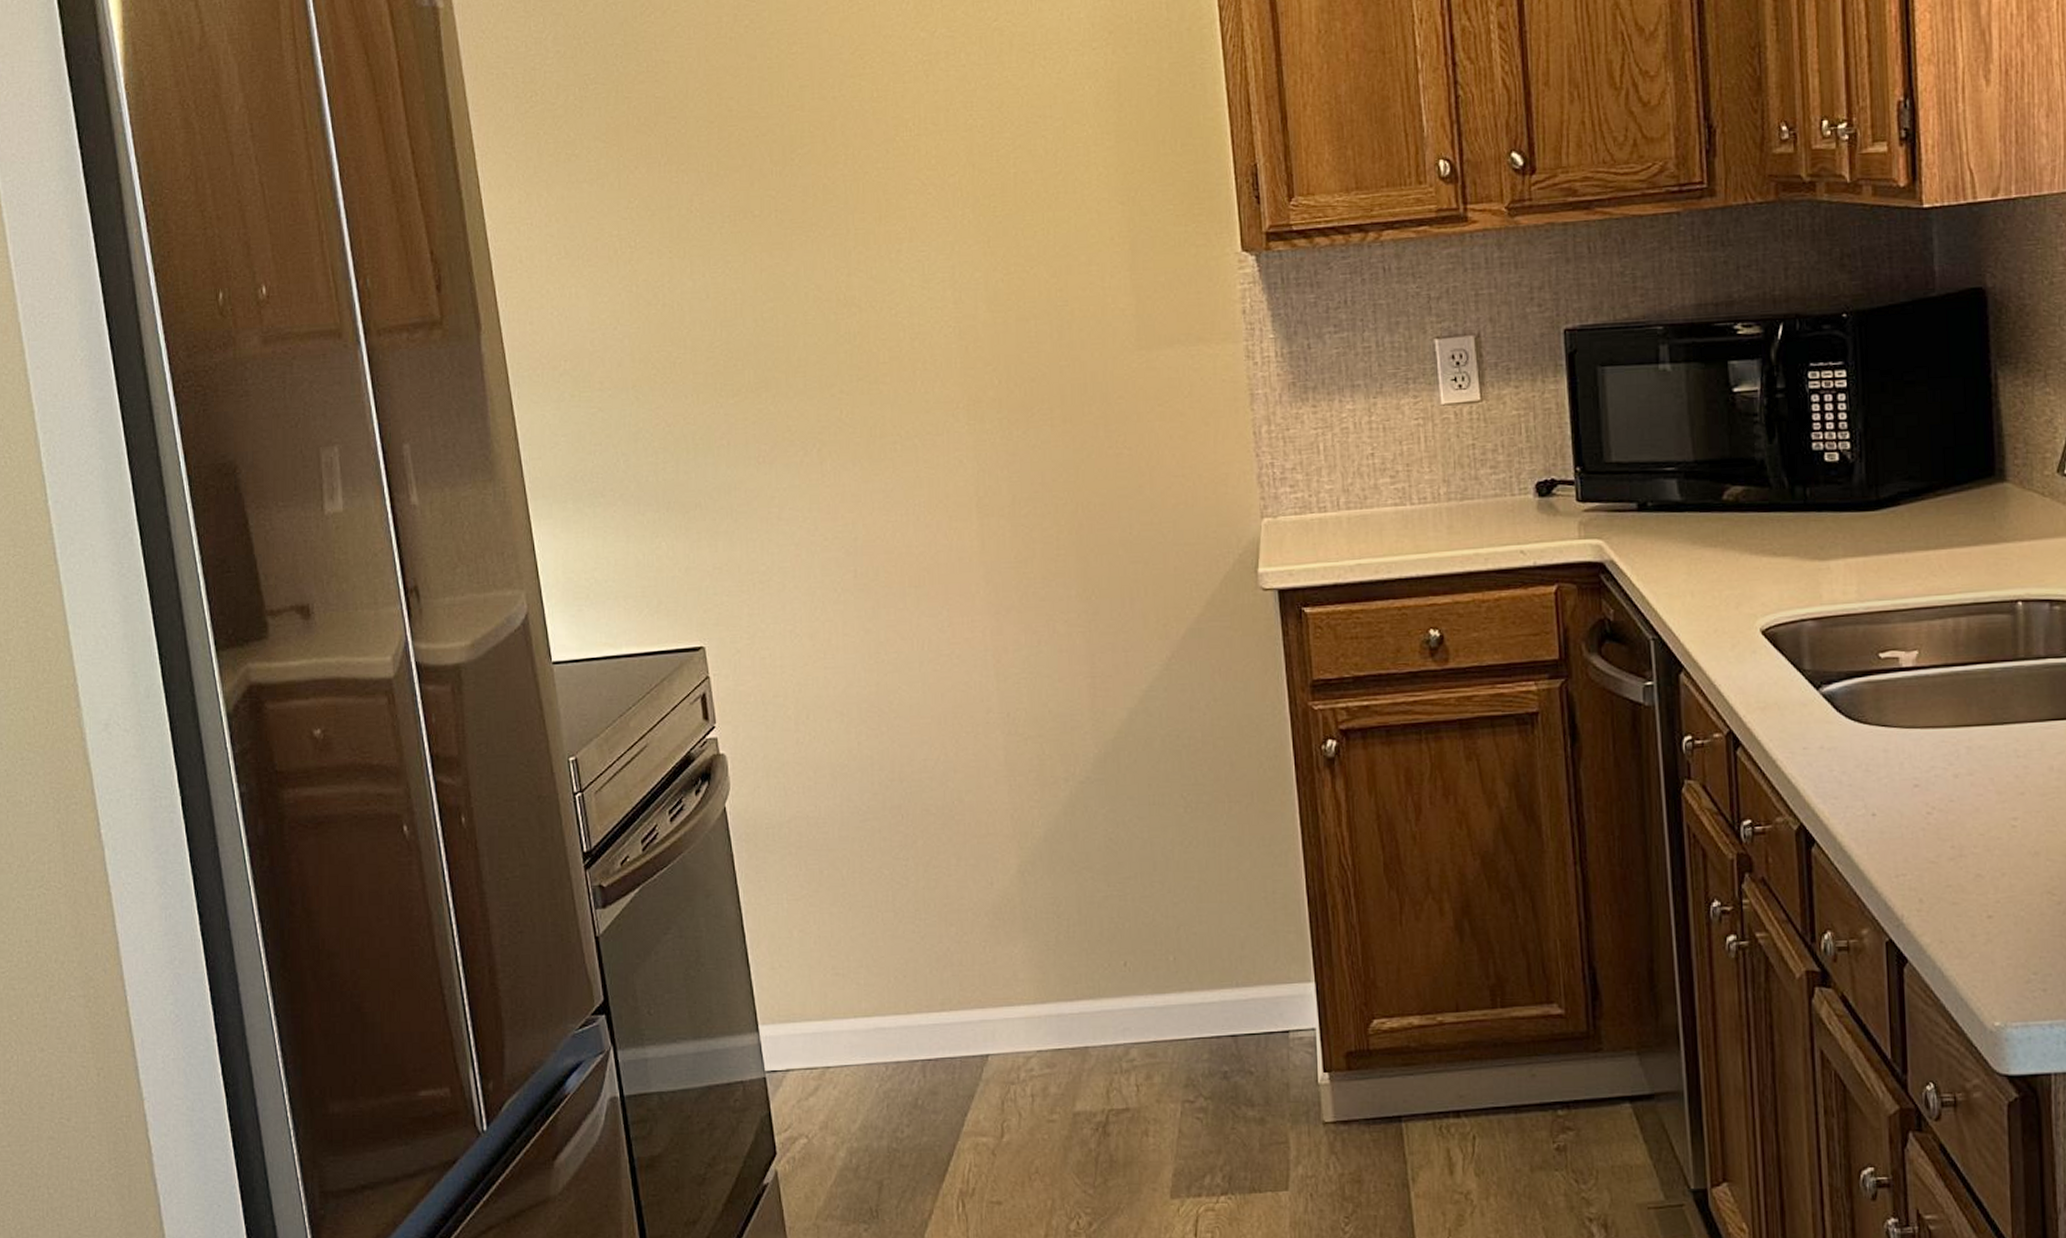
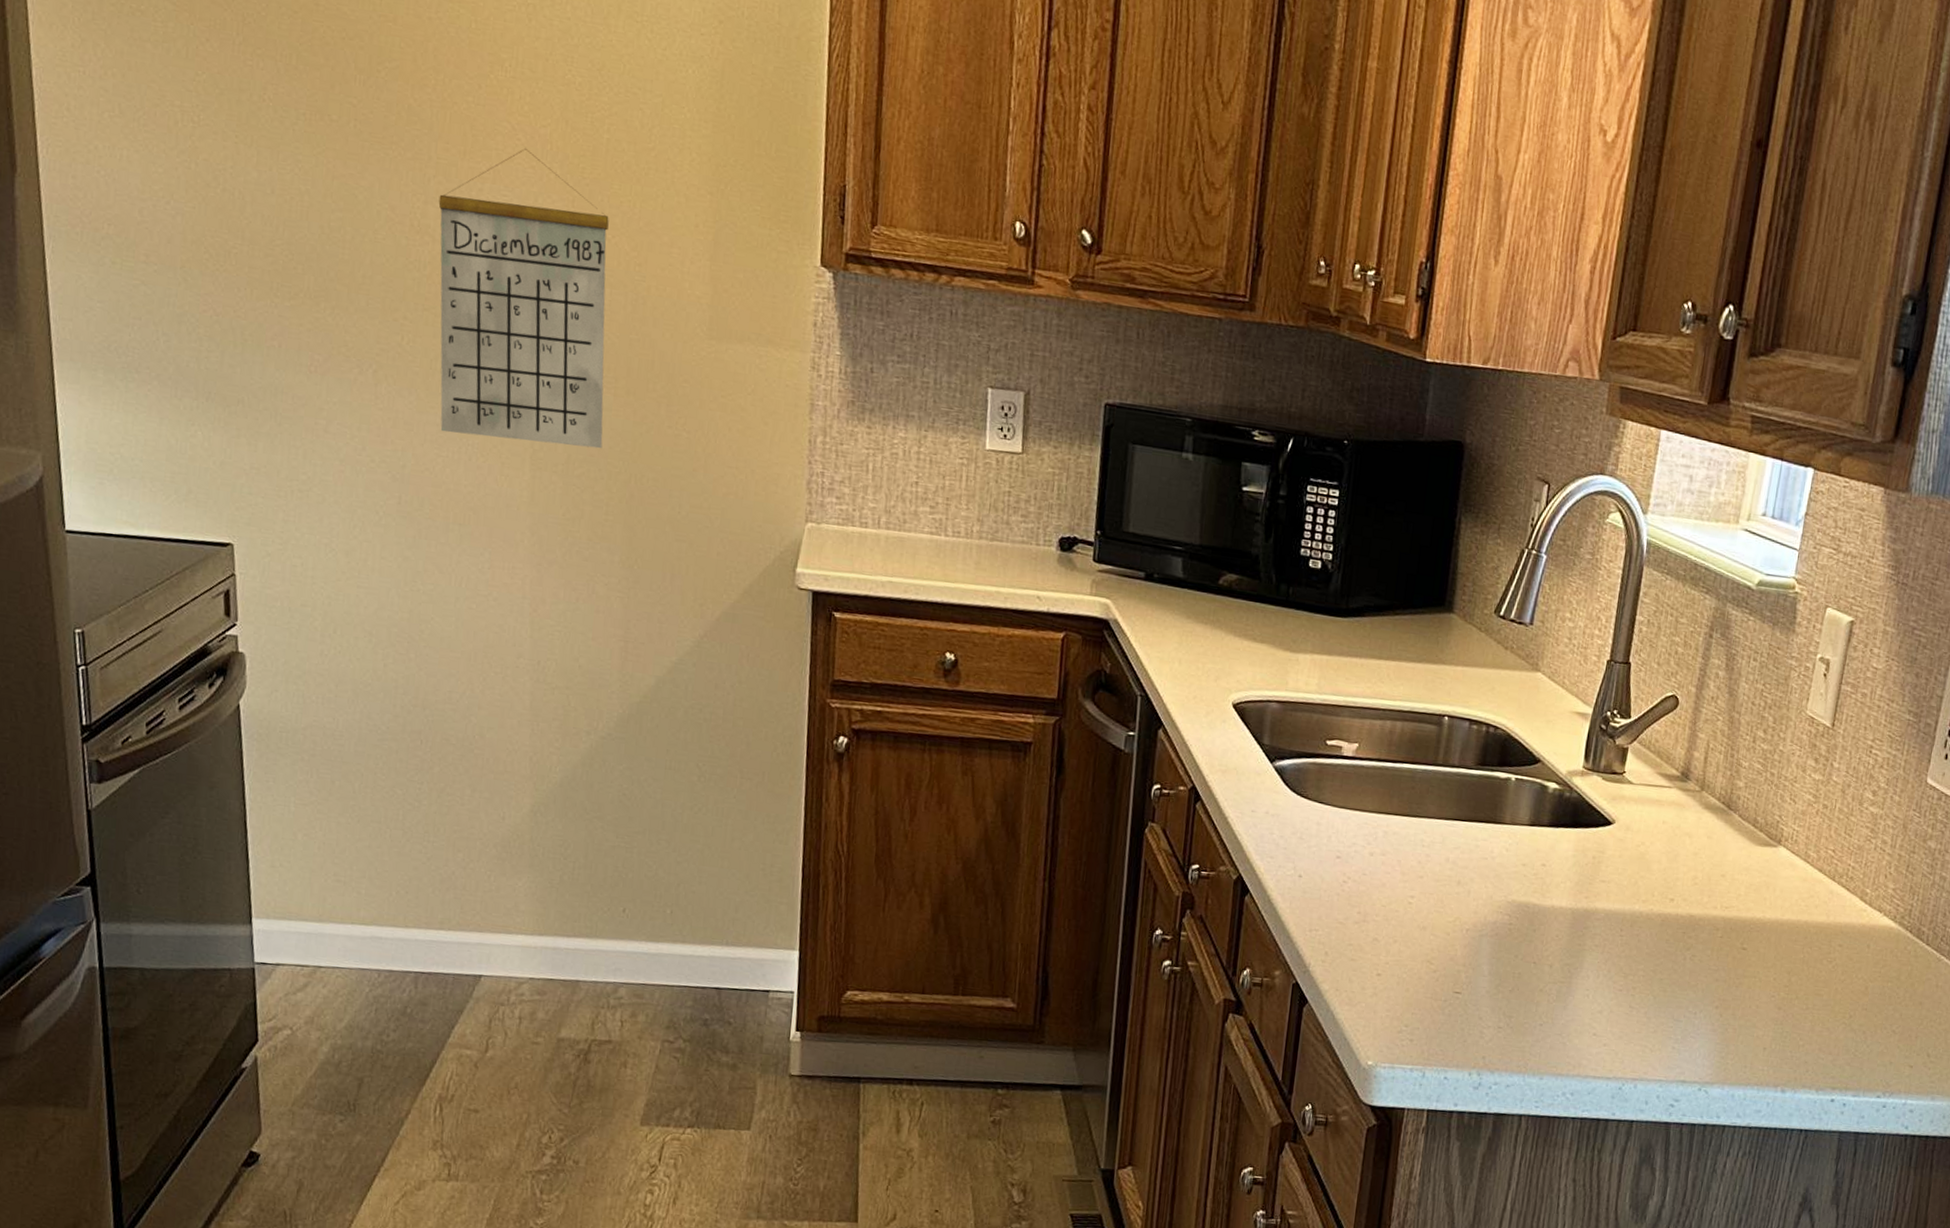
calendar: none [861,200,1045,497] -> present [438,147,609,449]

